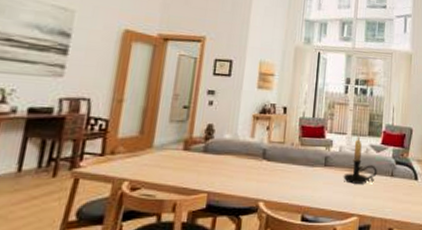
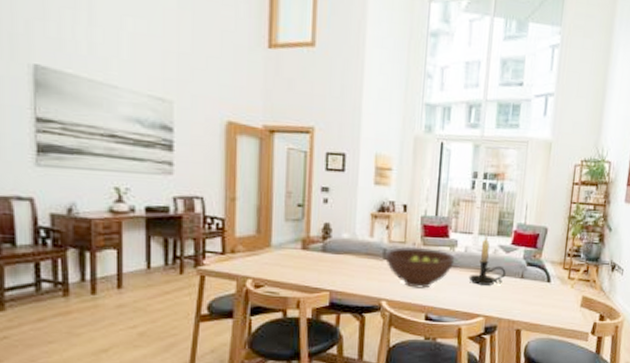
fruit bowl: none [264,147,330,188] -> present [384,246,455,289]

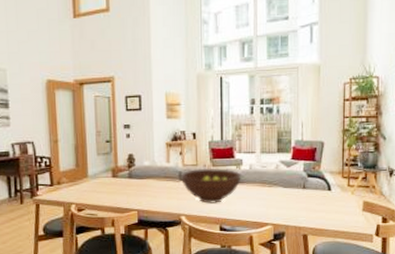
candle holder: present [468,233,506,286] -> none [255,151,289,197]

